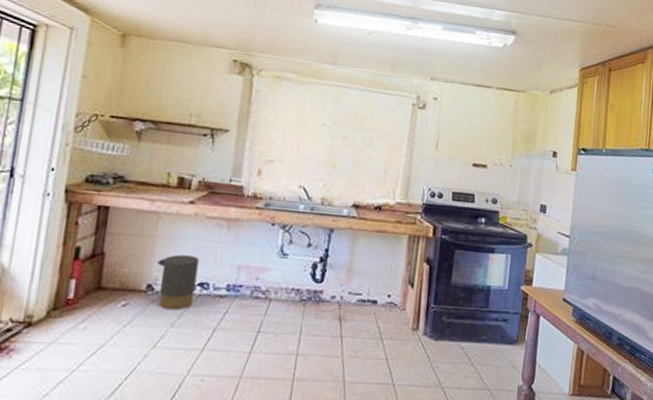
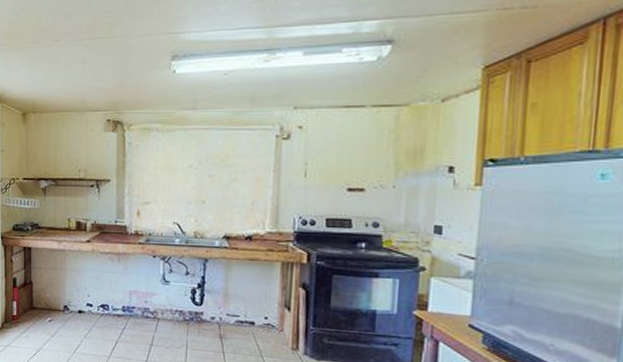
trash can: present [157,255,199,311] -> none [69,283,99,326]

